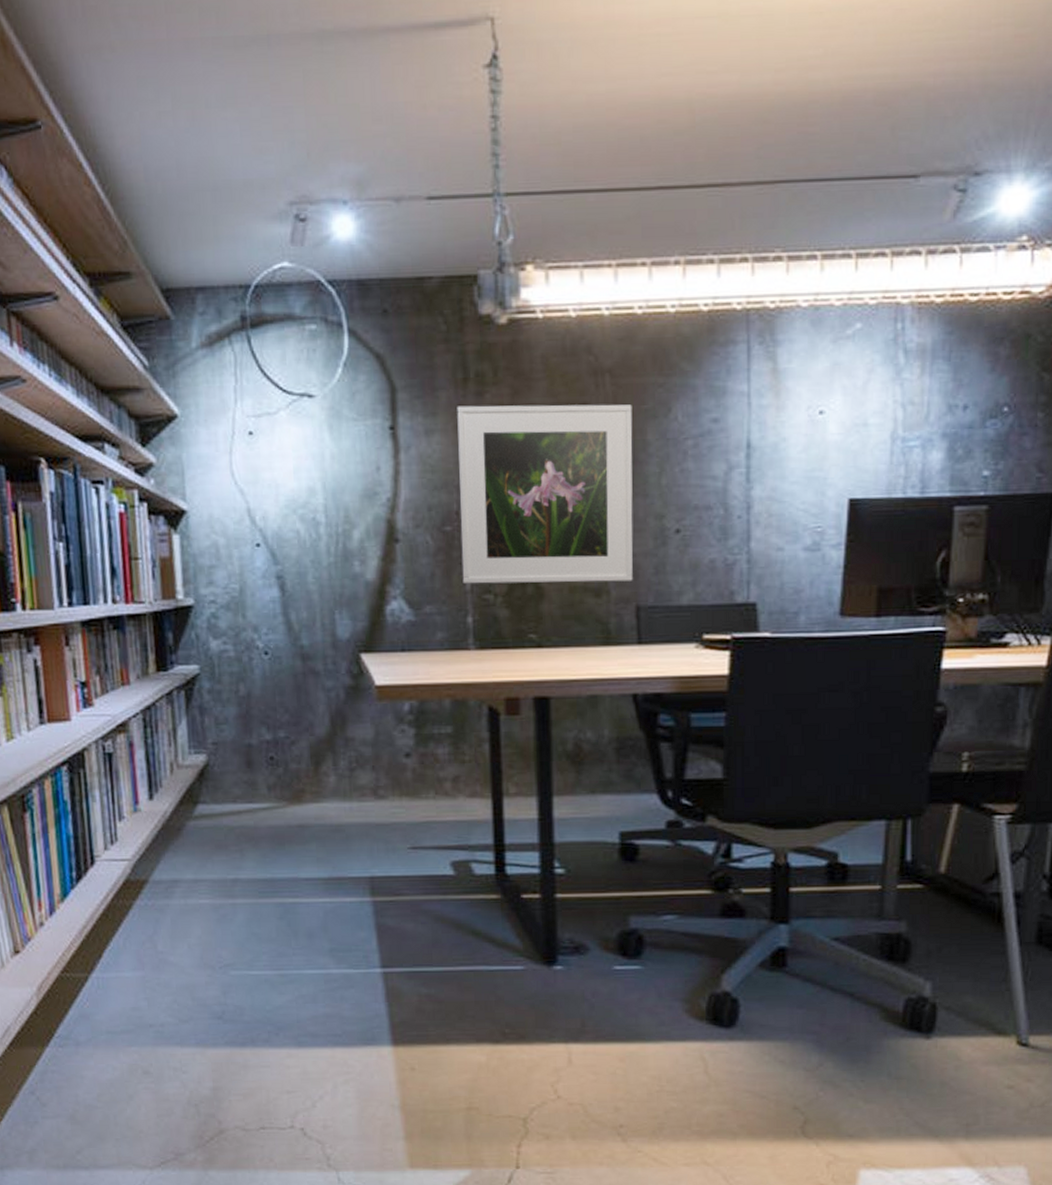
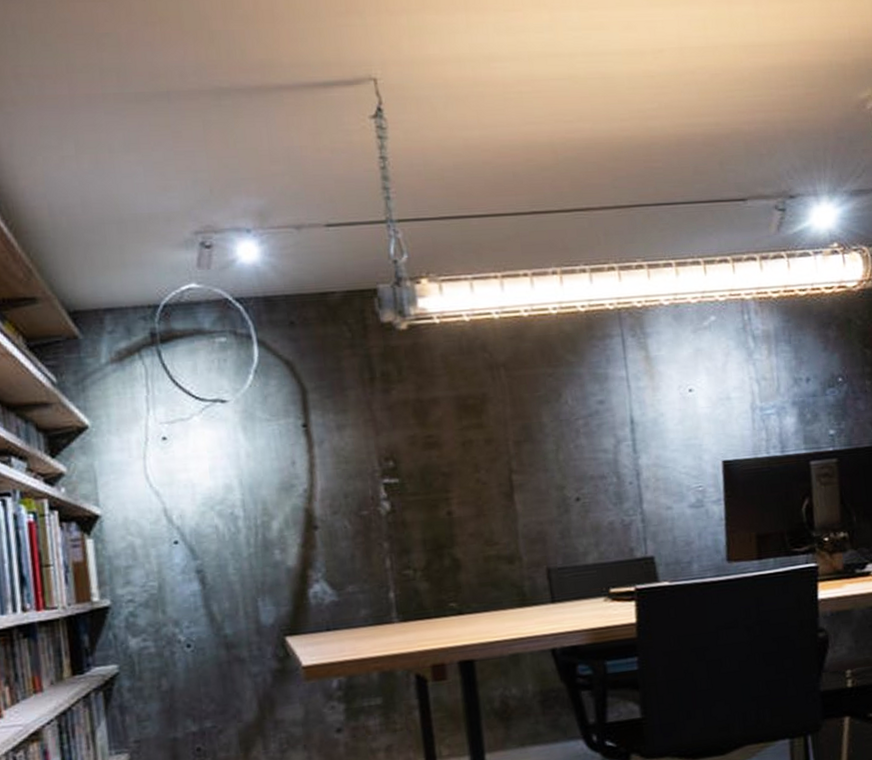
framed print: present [457,404,634,584] -> none [366,393,542,563]

